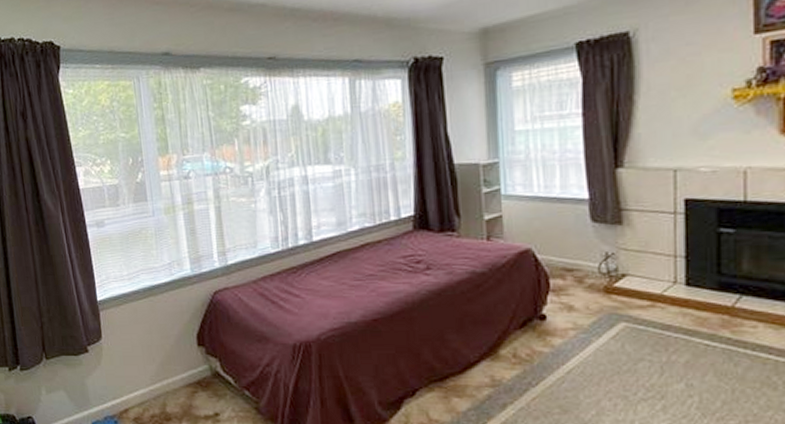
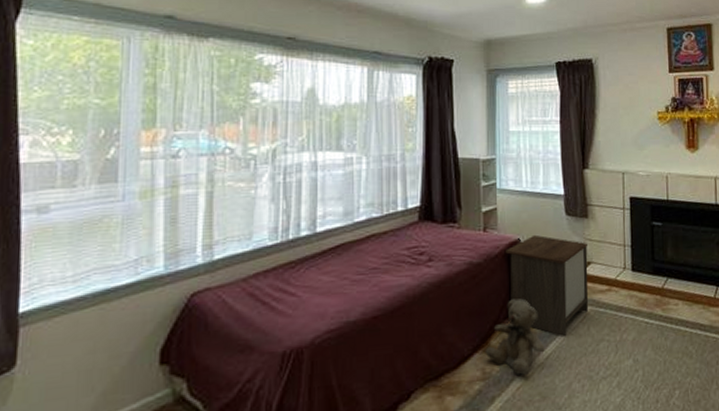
teddy bear: none [493,310,565,386] -> present [485,298,545,375]
nightstand: none [515,243,623,353] -> present [506,234,589,337]

